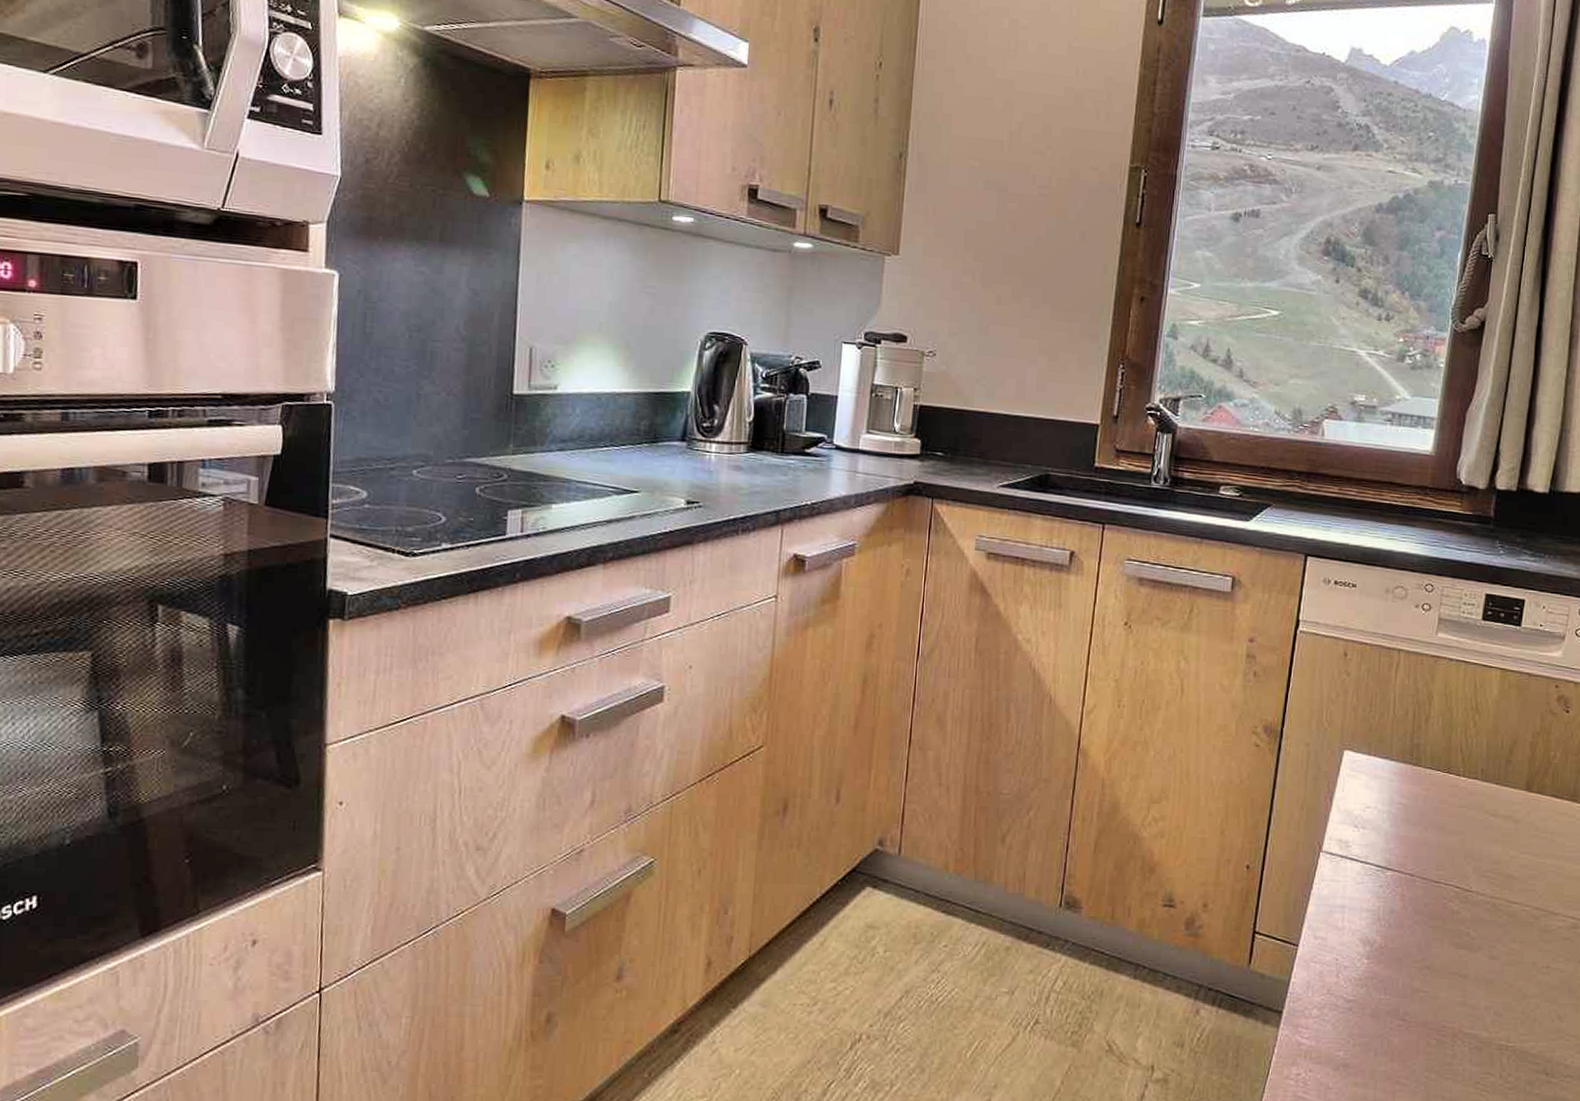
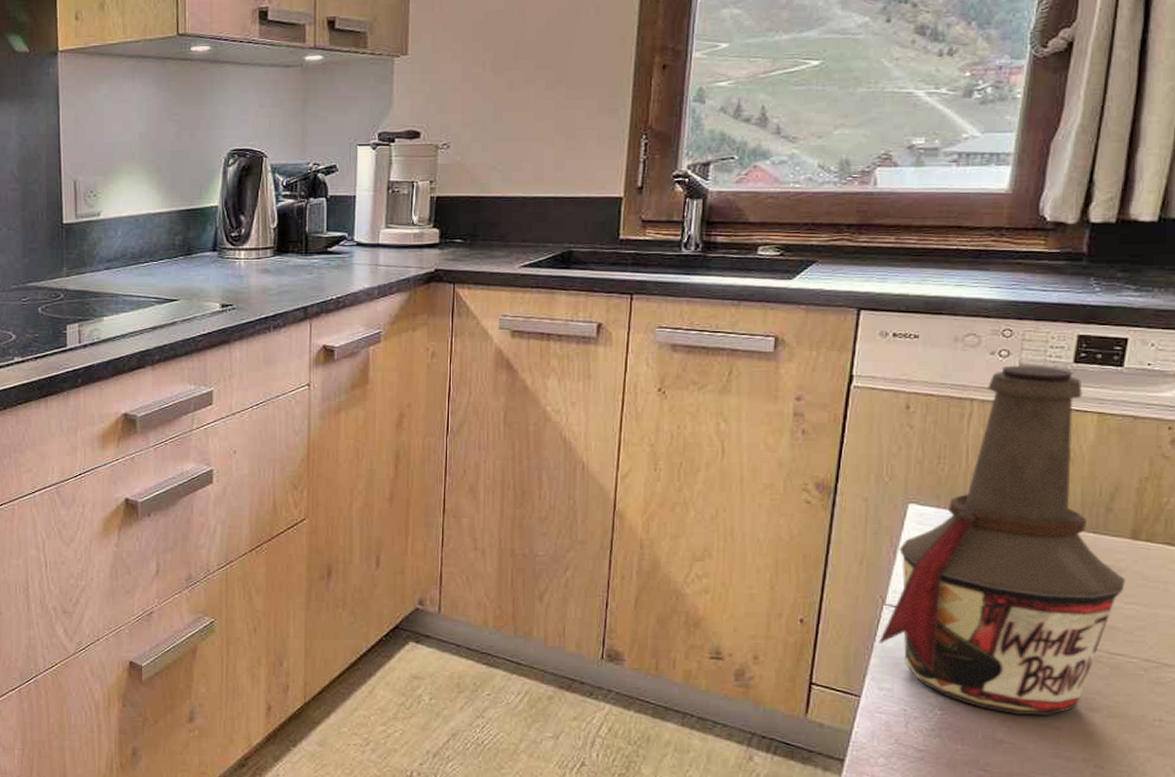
bottle: none [1315,619,1521,964] -> present [878,365,1126,716]

